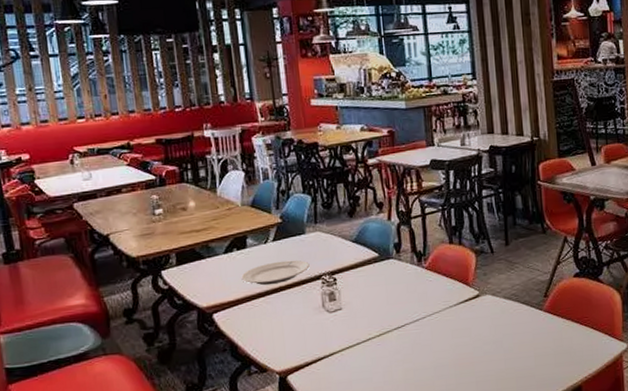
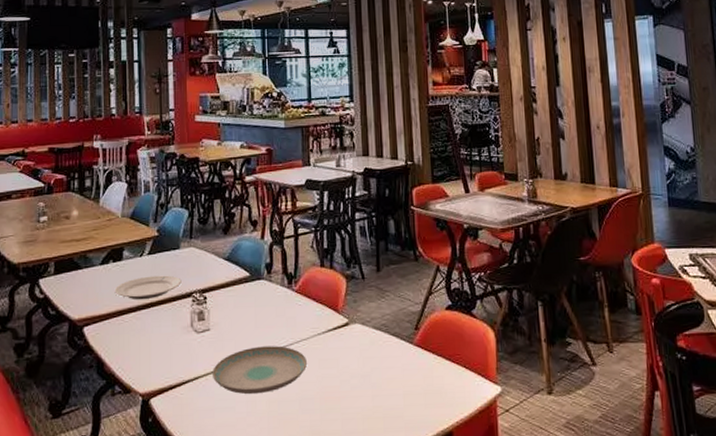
plate: none [347,319,440,366] -> present [213,346,307,395]

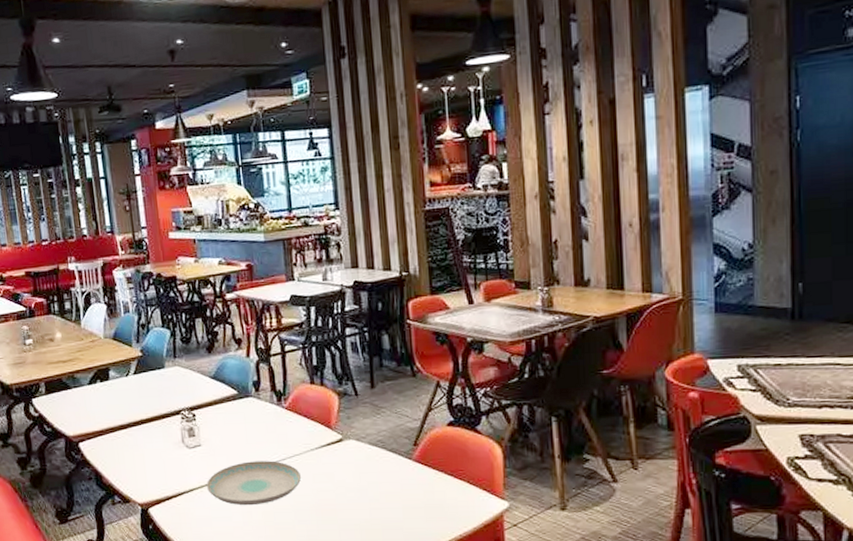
plate: present [114,275,182,300] -> none [104,394,169,418]

